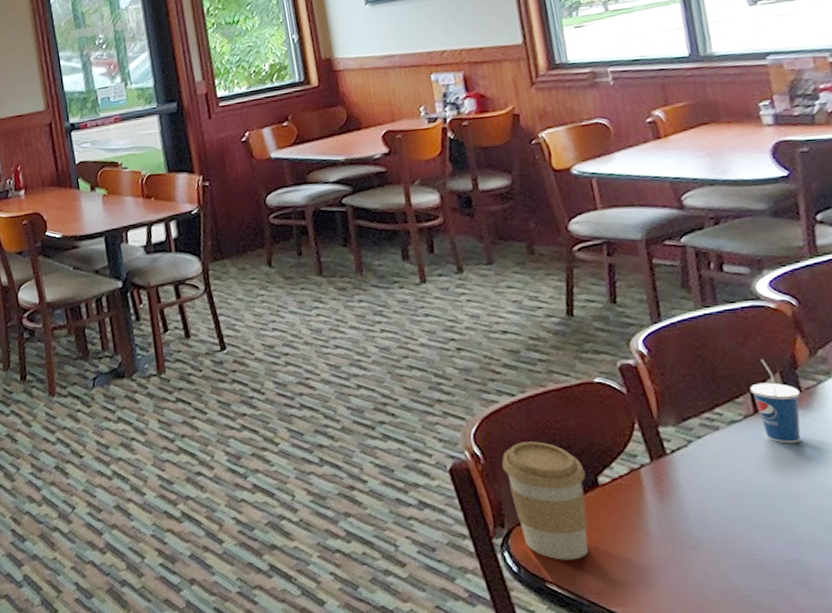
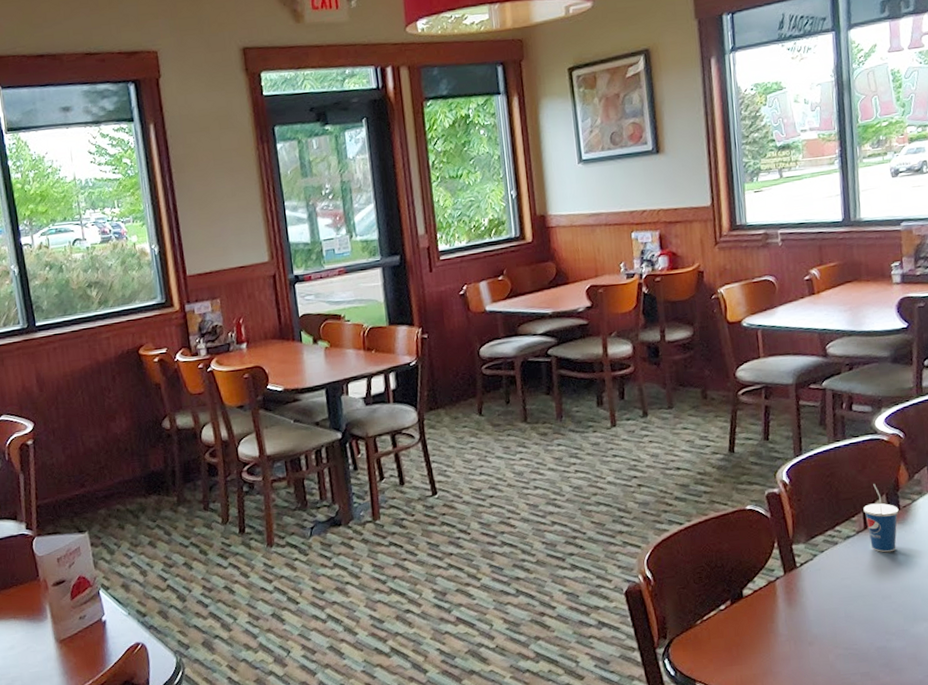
coffee cup: present [502,441,589,560] -> none [668,563,734,663]

